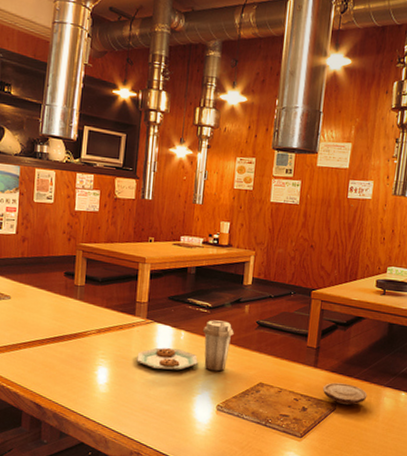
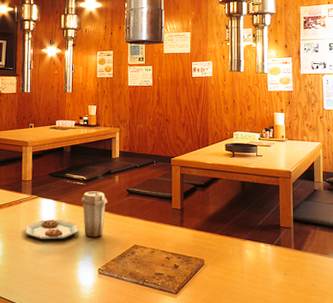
wood slice: present [322,382,368,405] -> none [190,239,231,259]

